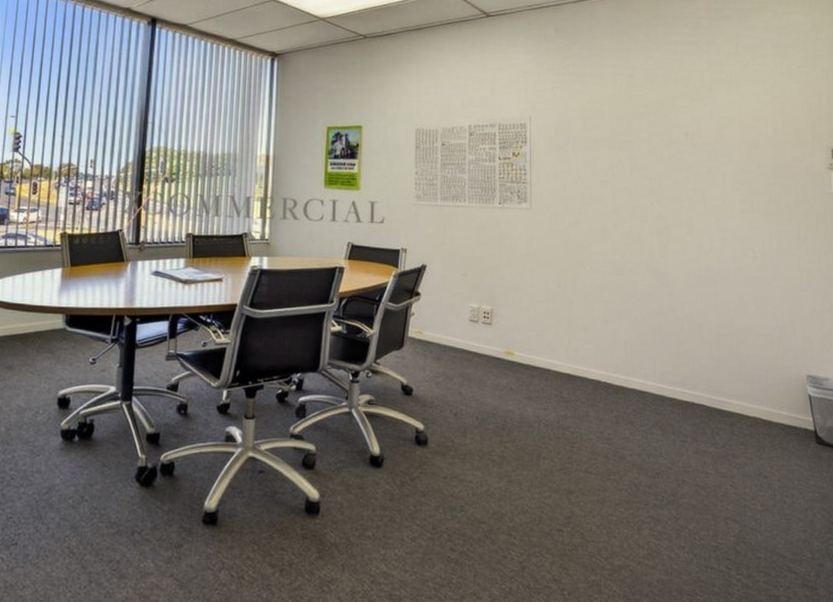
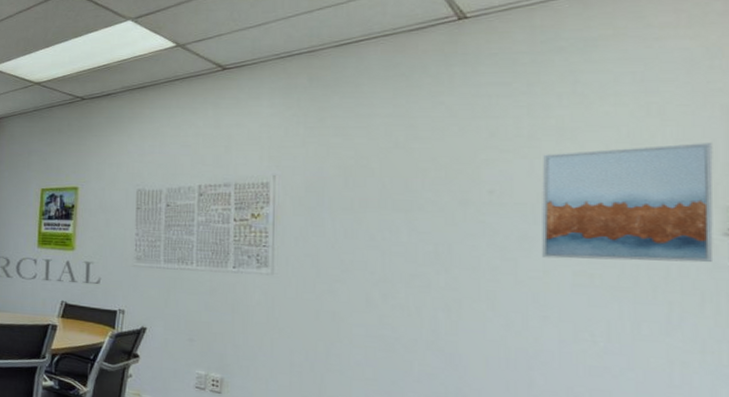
wall art: none [718,97,822,191] -> present [541,143,714,263]

